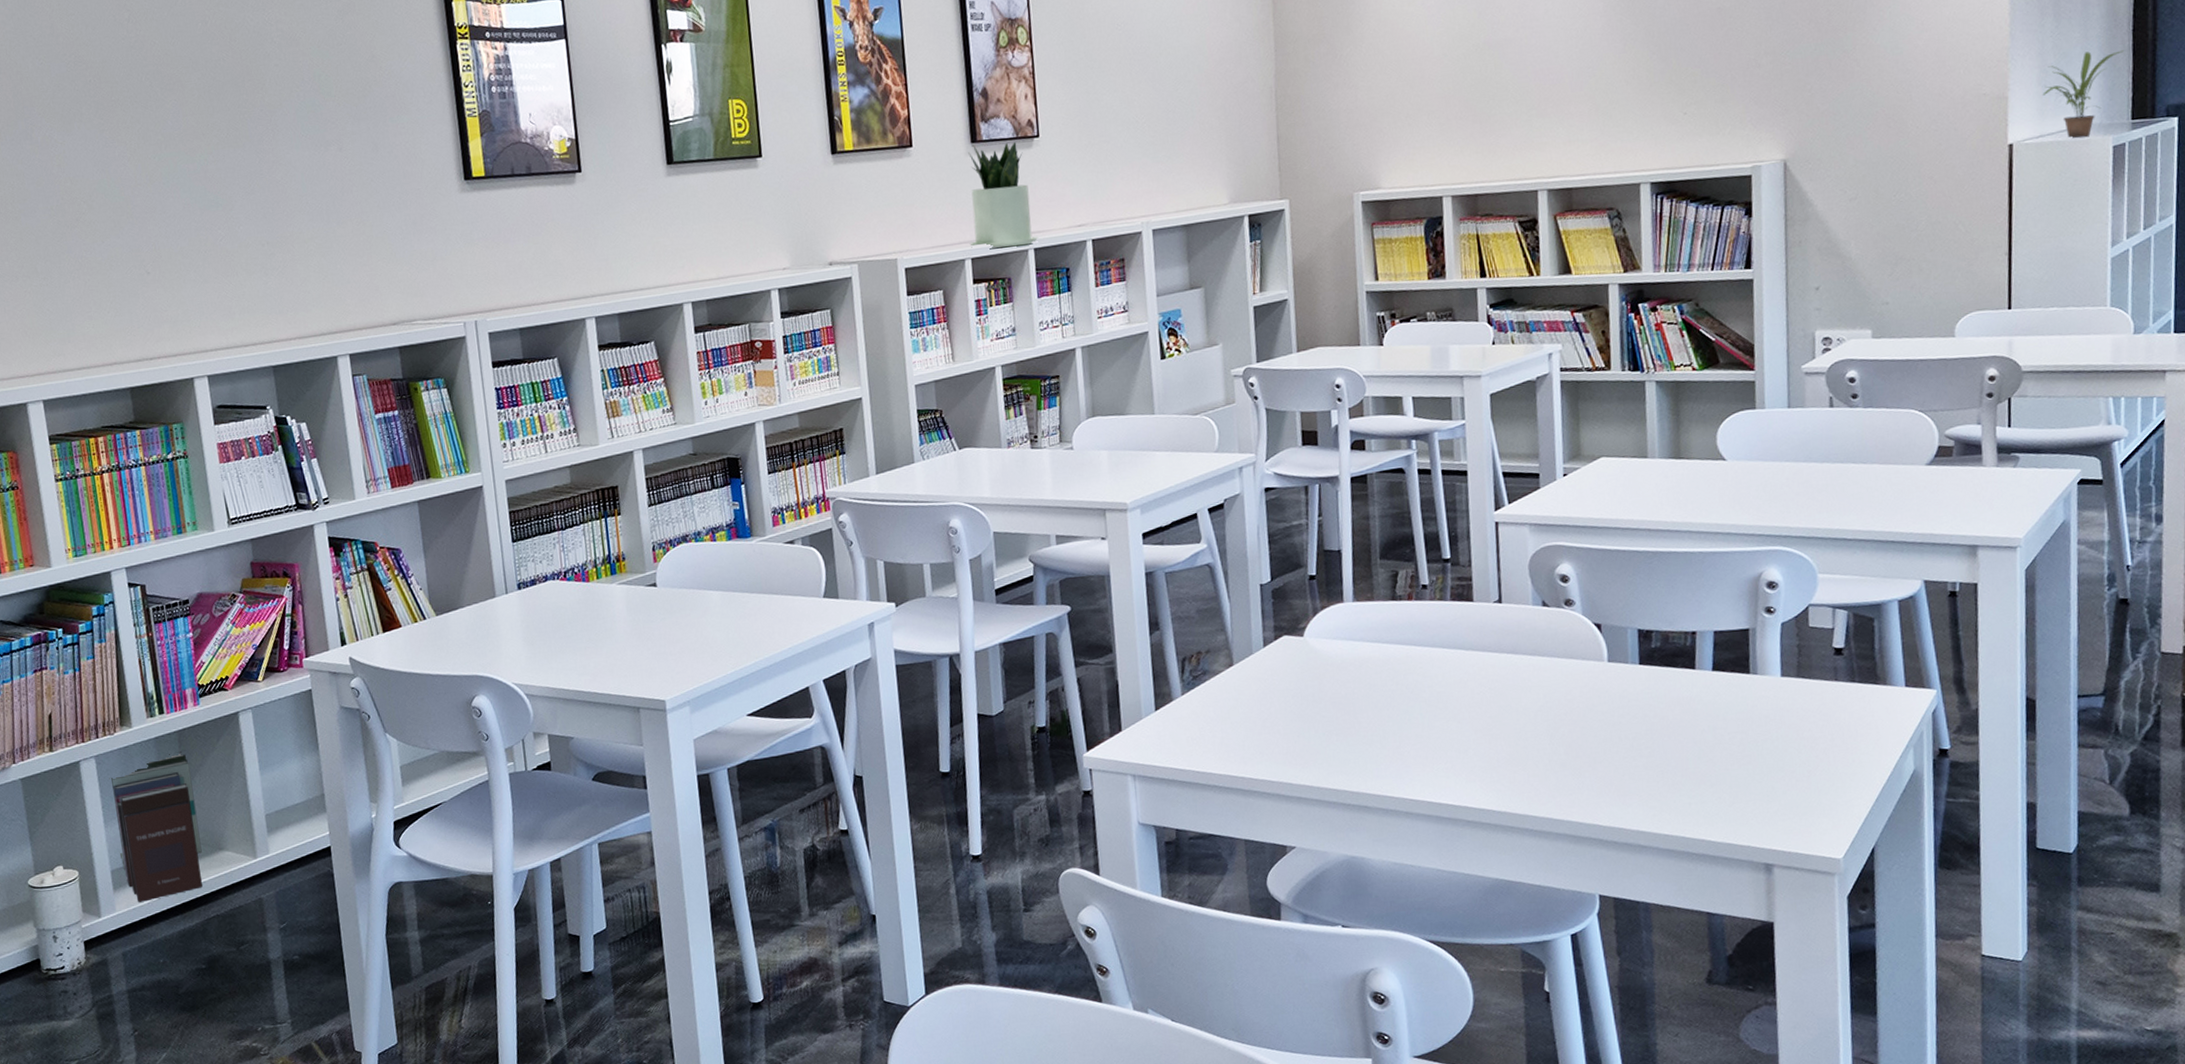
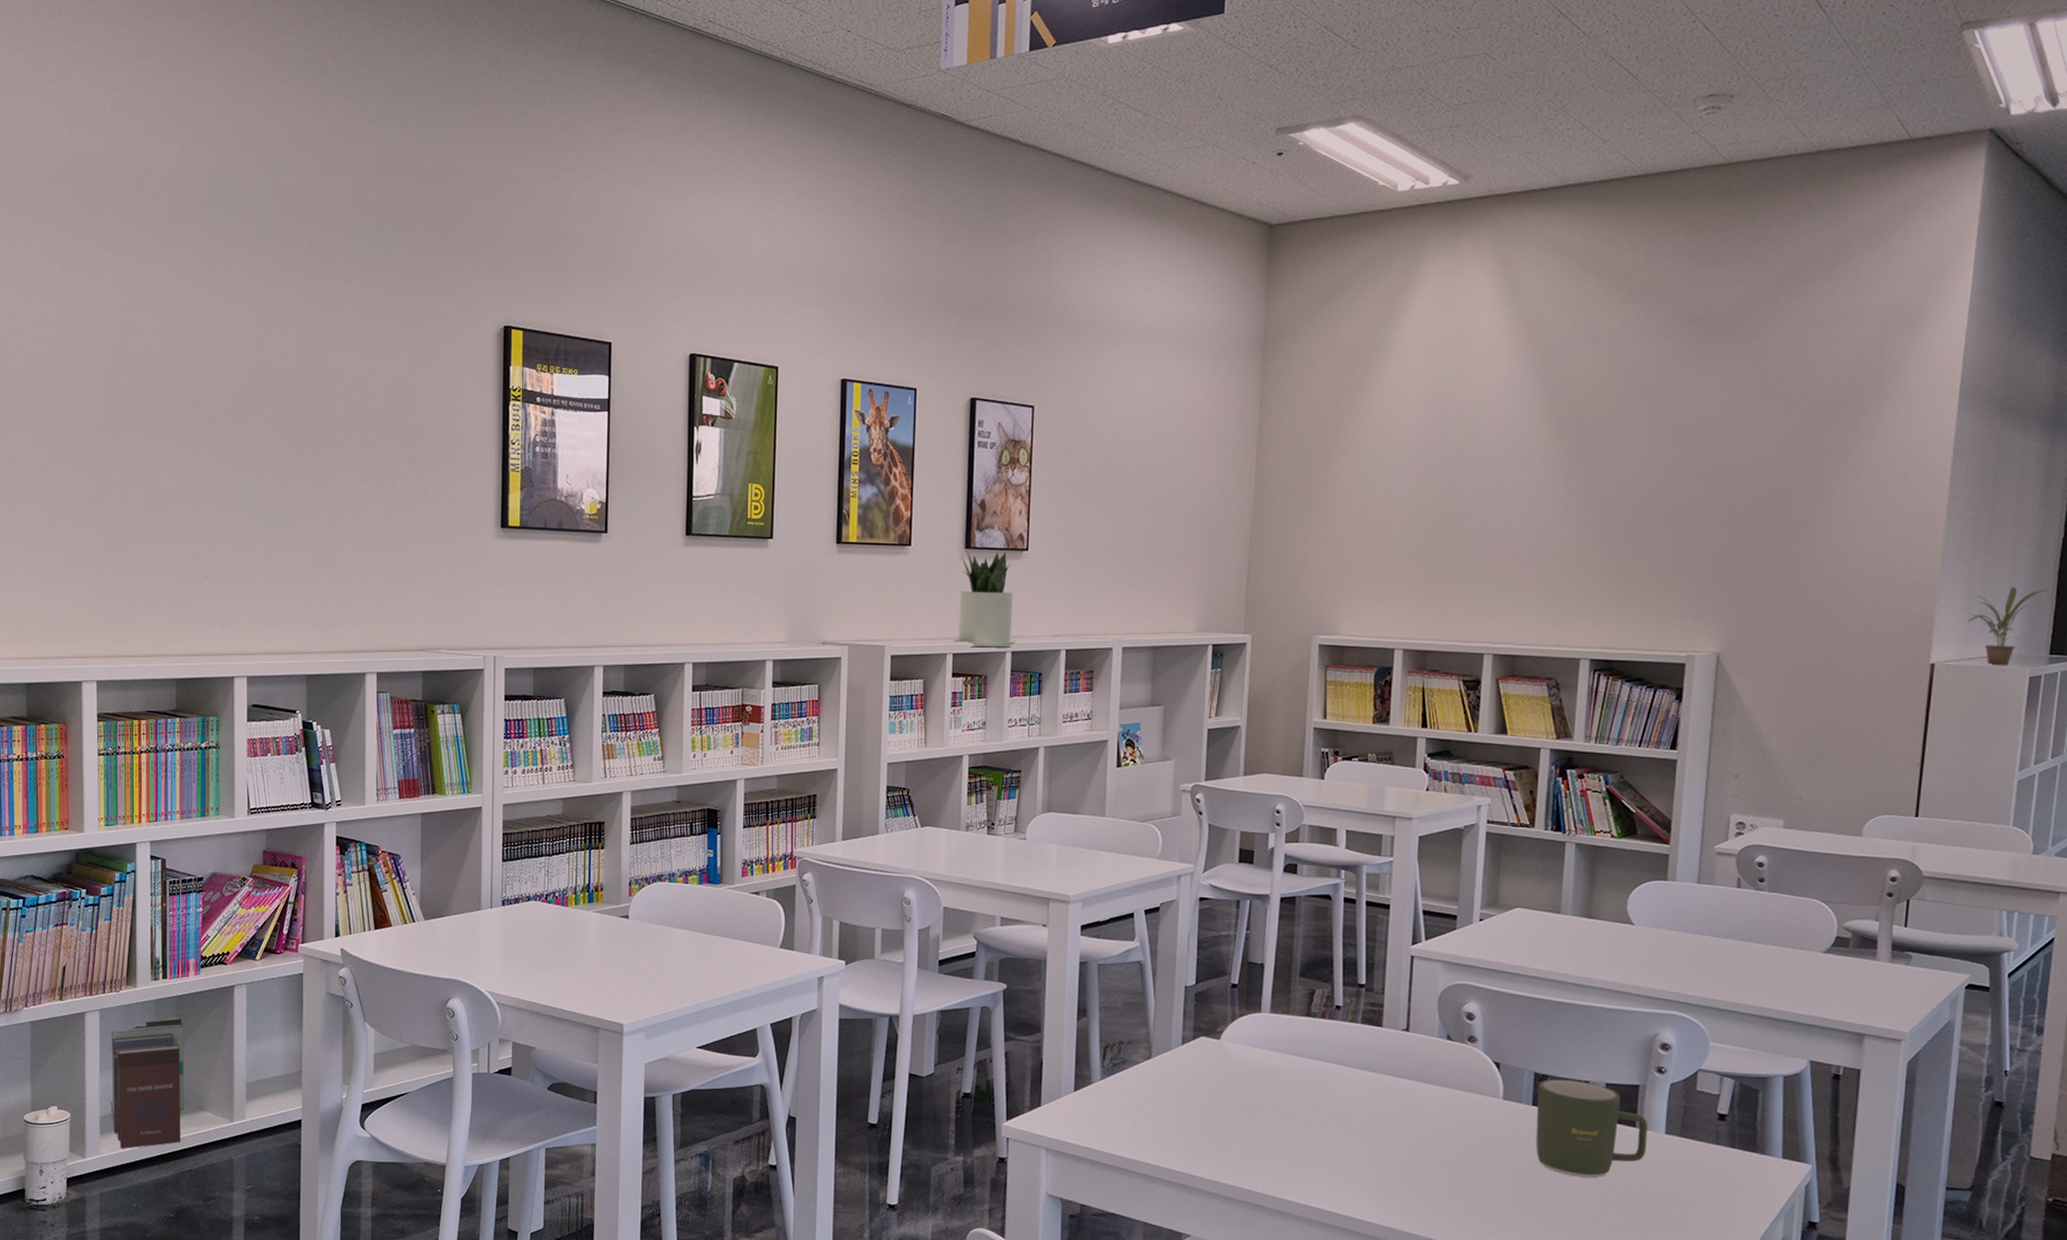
mug: none [1643,632,1764,733] -> present [1536,1079,1647,1177]

